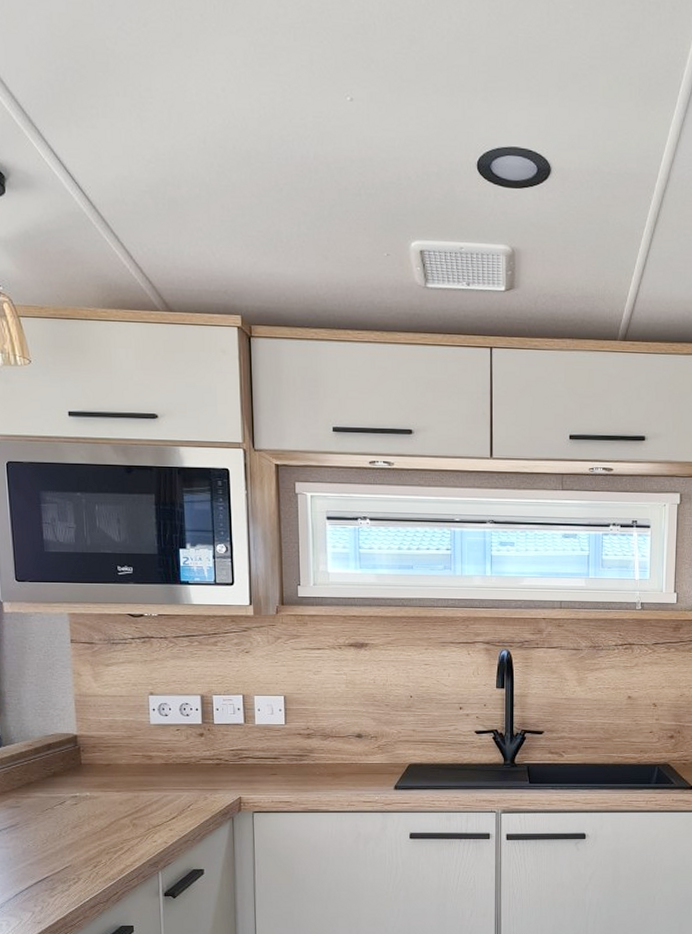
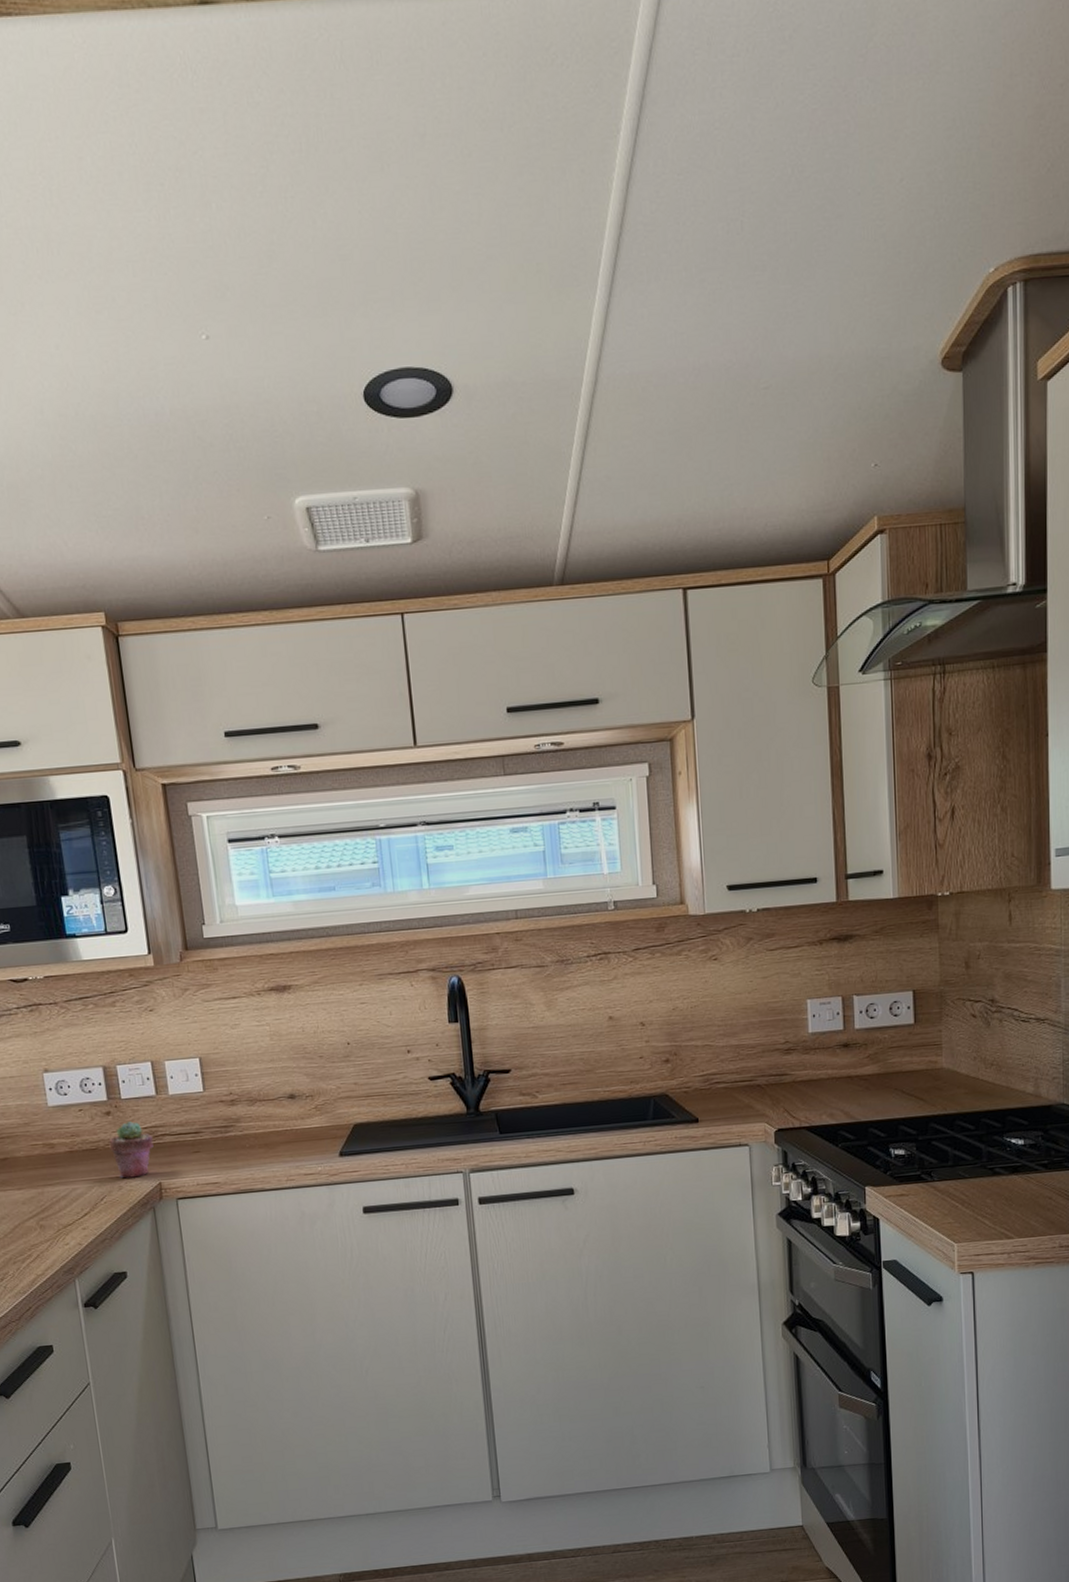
potted succulent: none [200,744,238,791] -> present [109,1121,154,1179]

